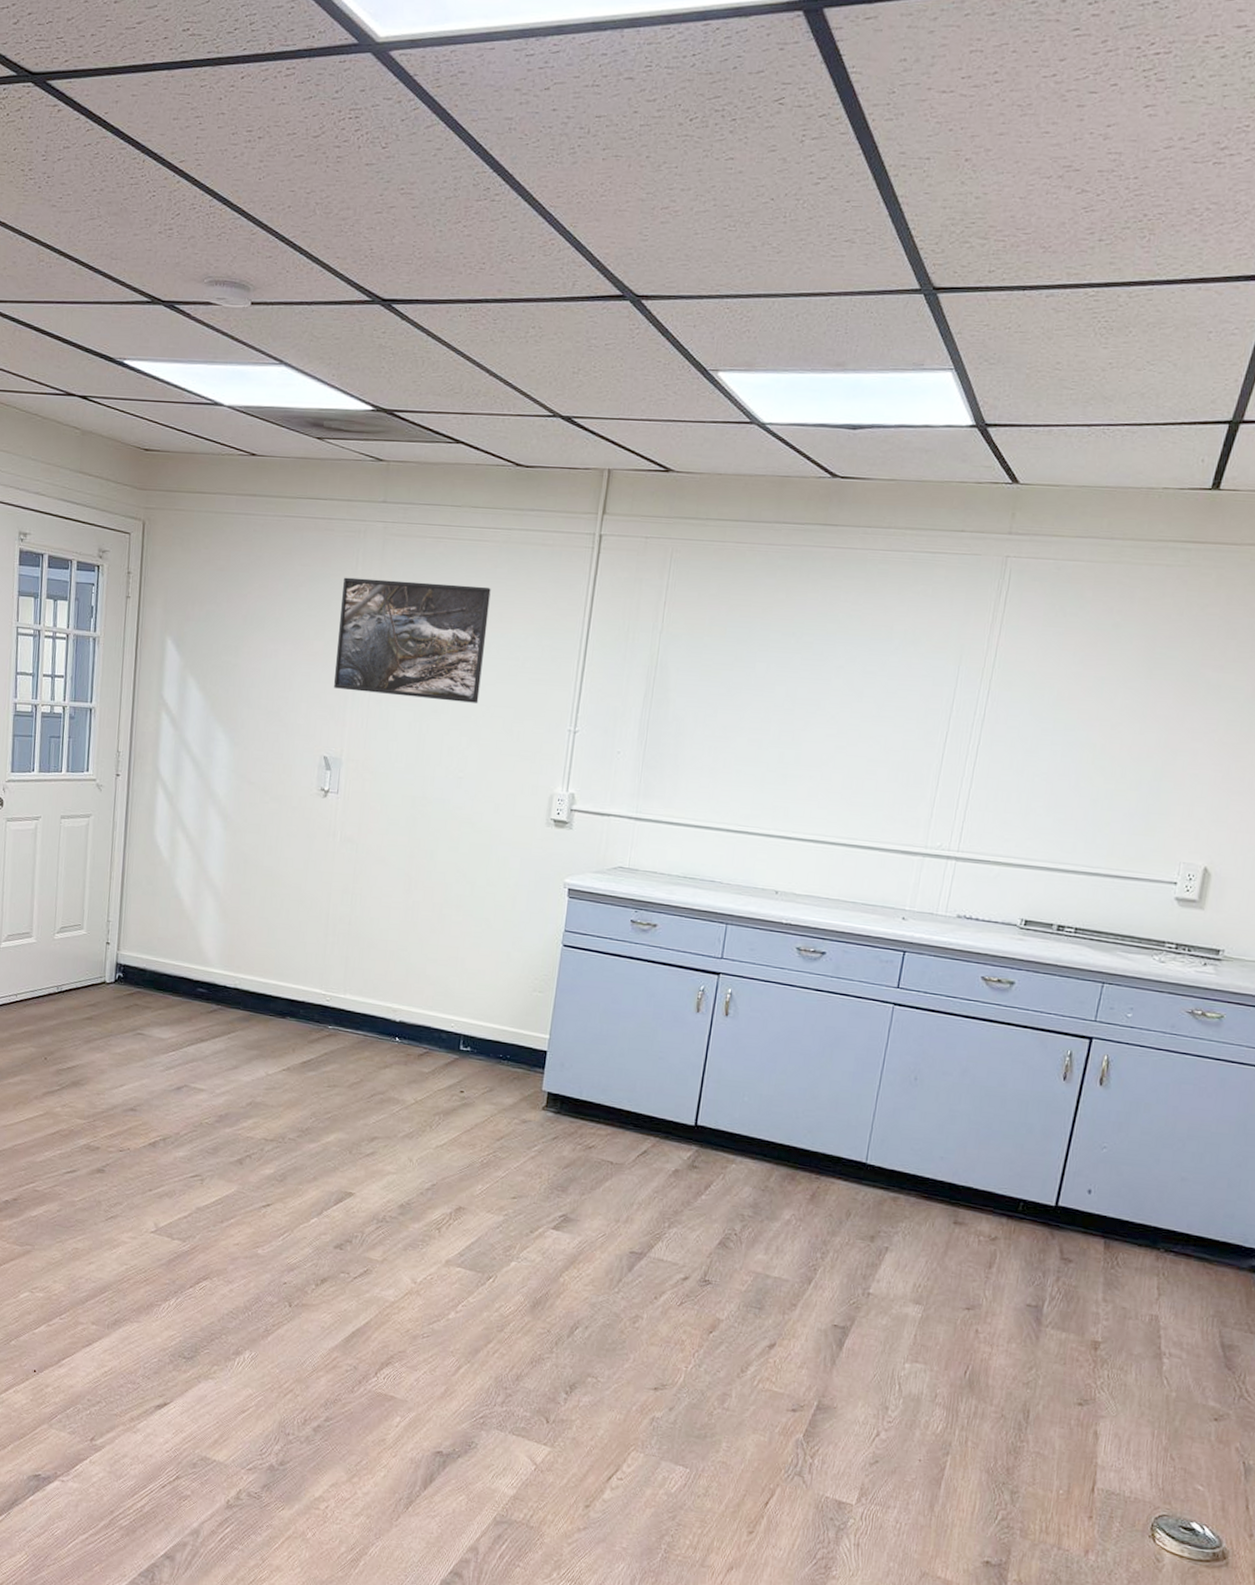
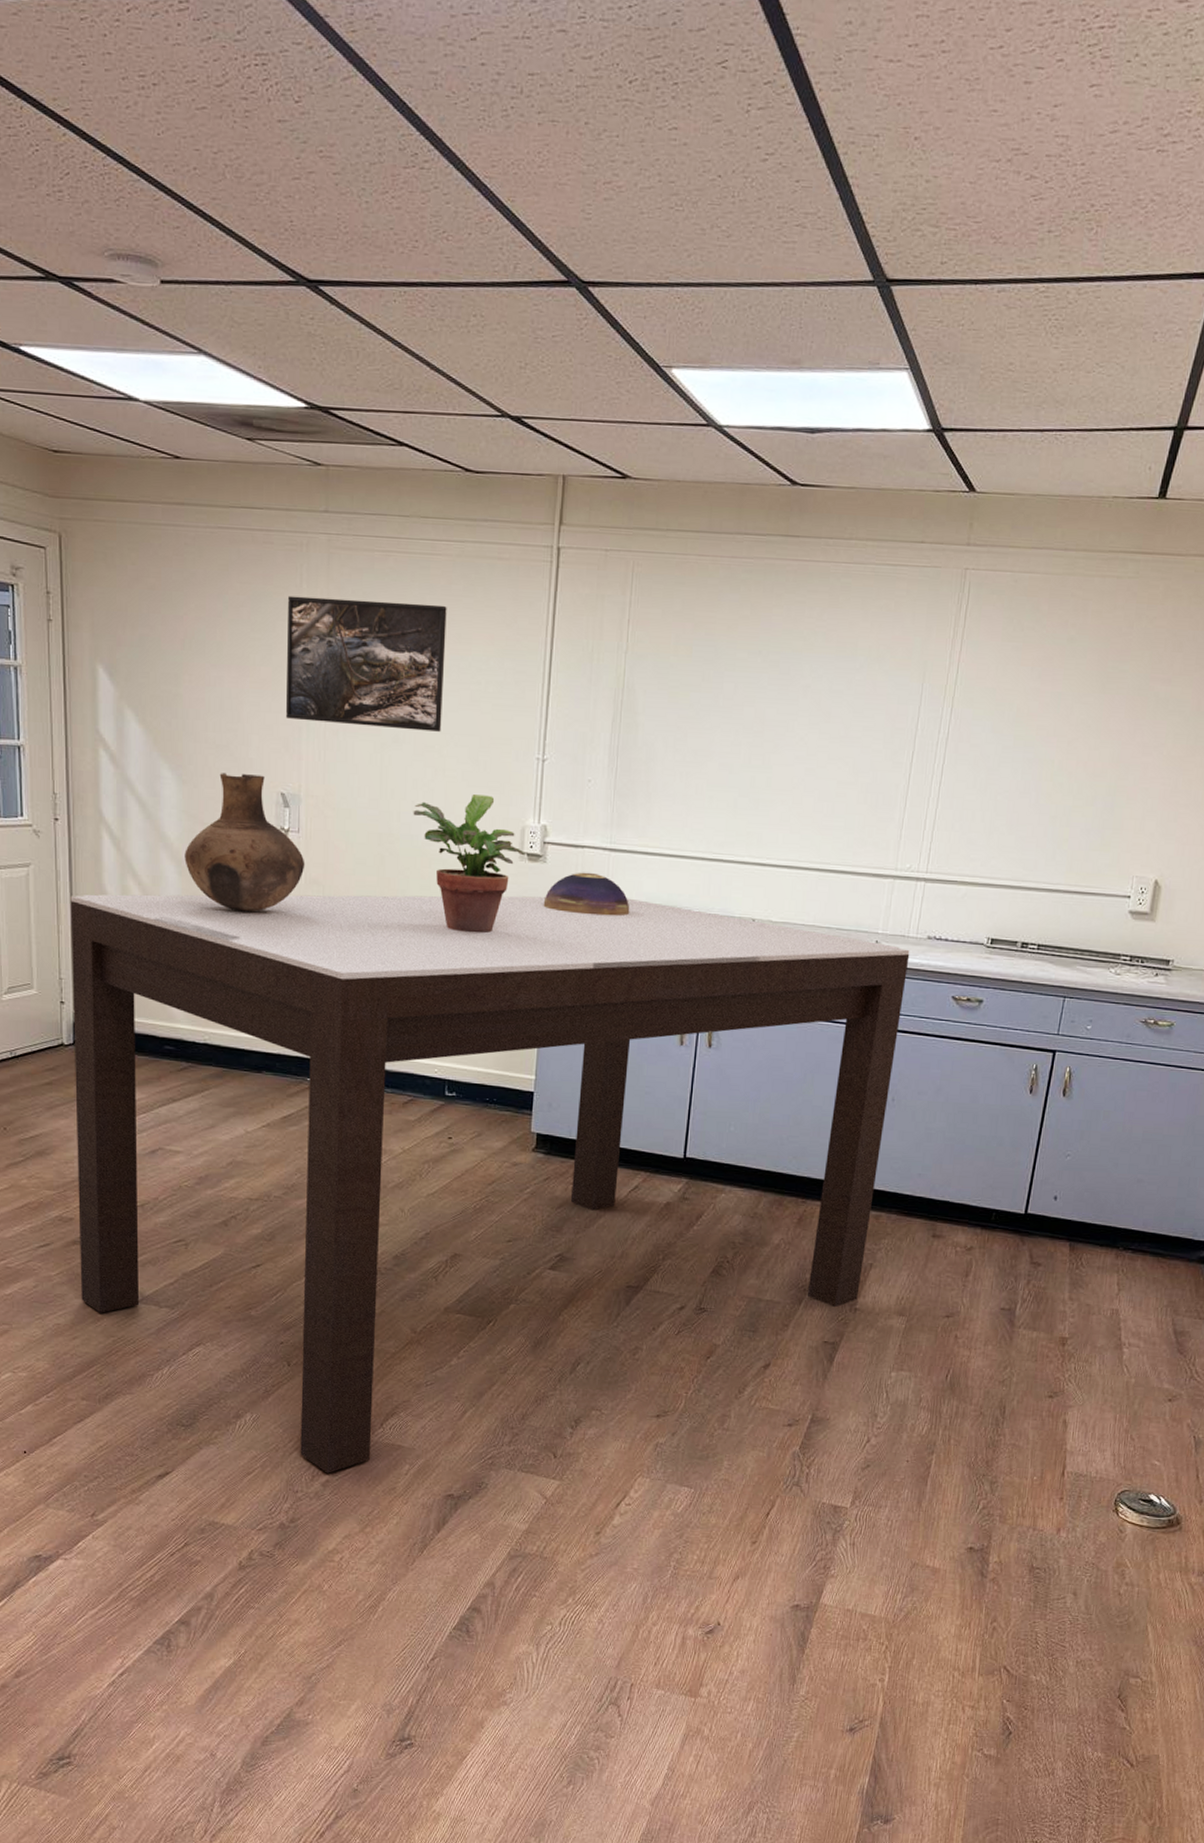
dining table: none [100,844,938,1419] -> present [70,894,910,1473]
vase: none [230,737,342,866] -> present [184,773,305,912]
potted plant: none [446,762,552,895] -> present [413,794,525,933]
decorative bowl: none [567,839,653,883] -> present [543,872,630,916]

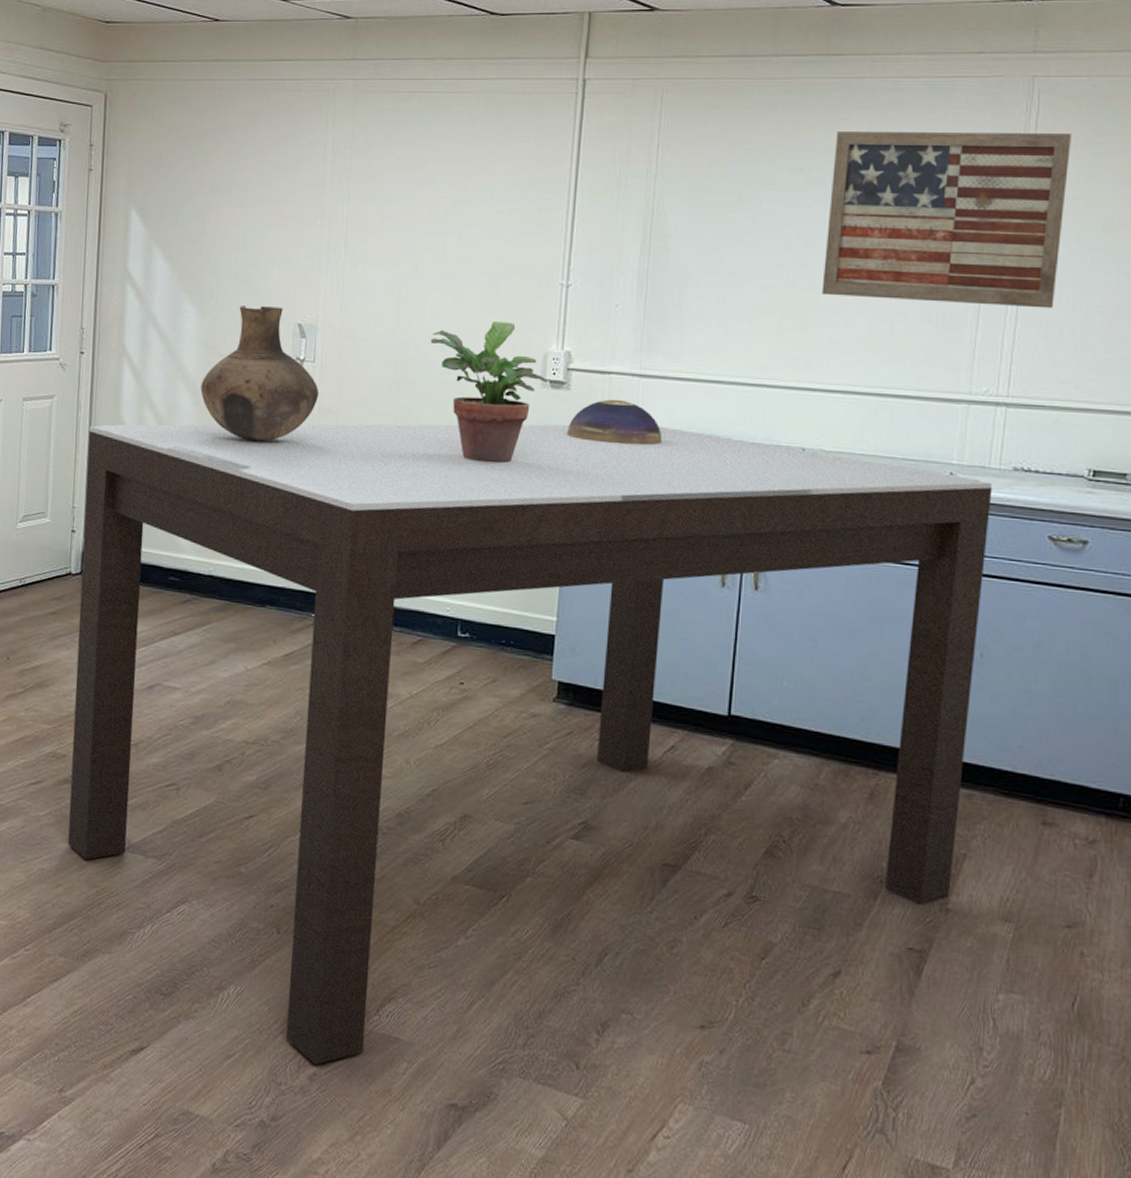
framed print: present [286,595,447,732] -> none [307,137,470,260]
wall art: none [773,615,994,792] -> present [821,131,1071,309]

